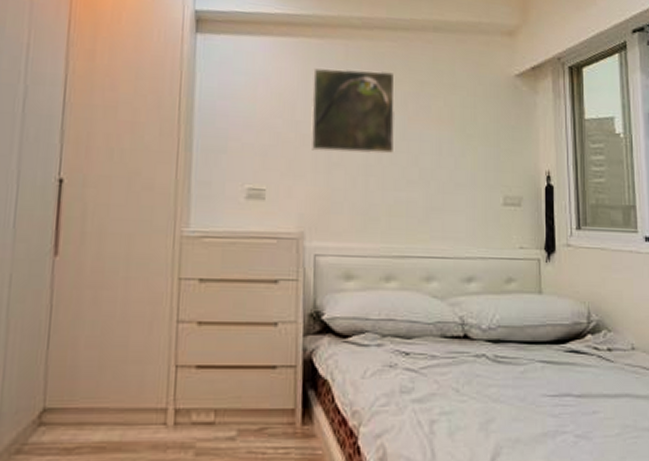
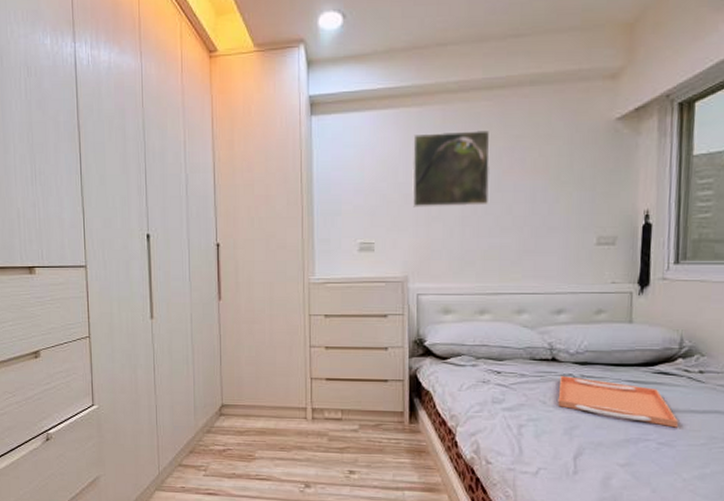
serving tray: none [472,357,592,416] -> present [557,376,678,428]

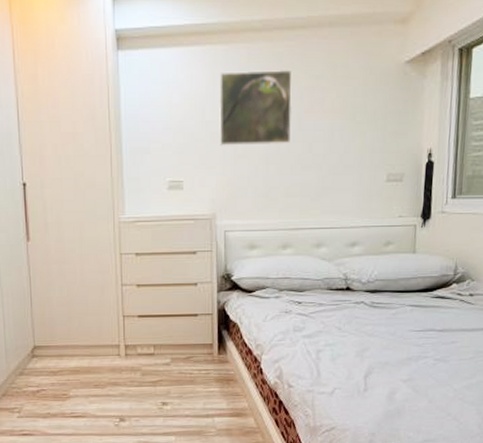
serving tray: present [557,376,678,428] -> none [351,303,451,345]

